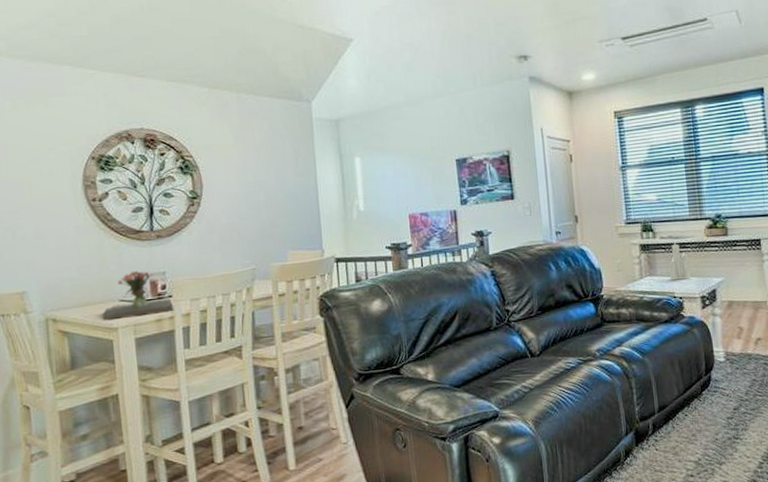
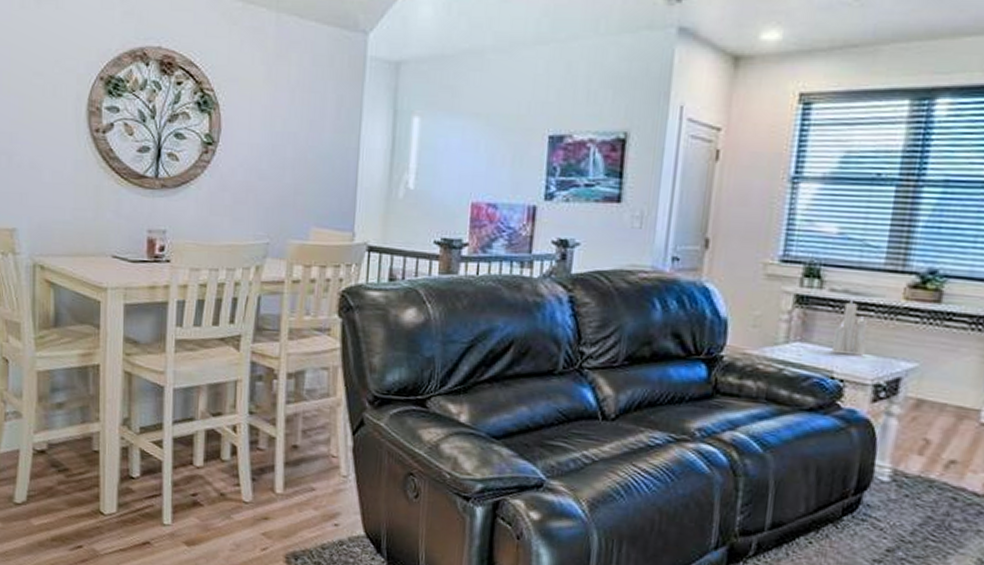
flower arrangement: present [102,270,173,321] -> none [92,223,170,280]

